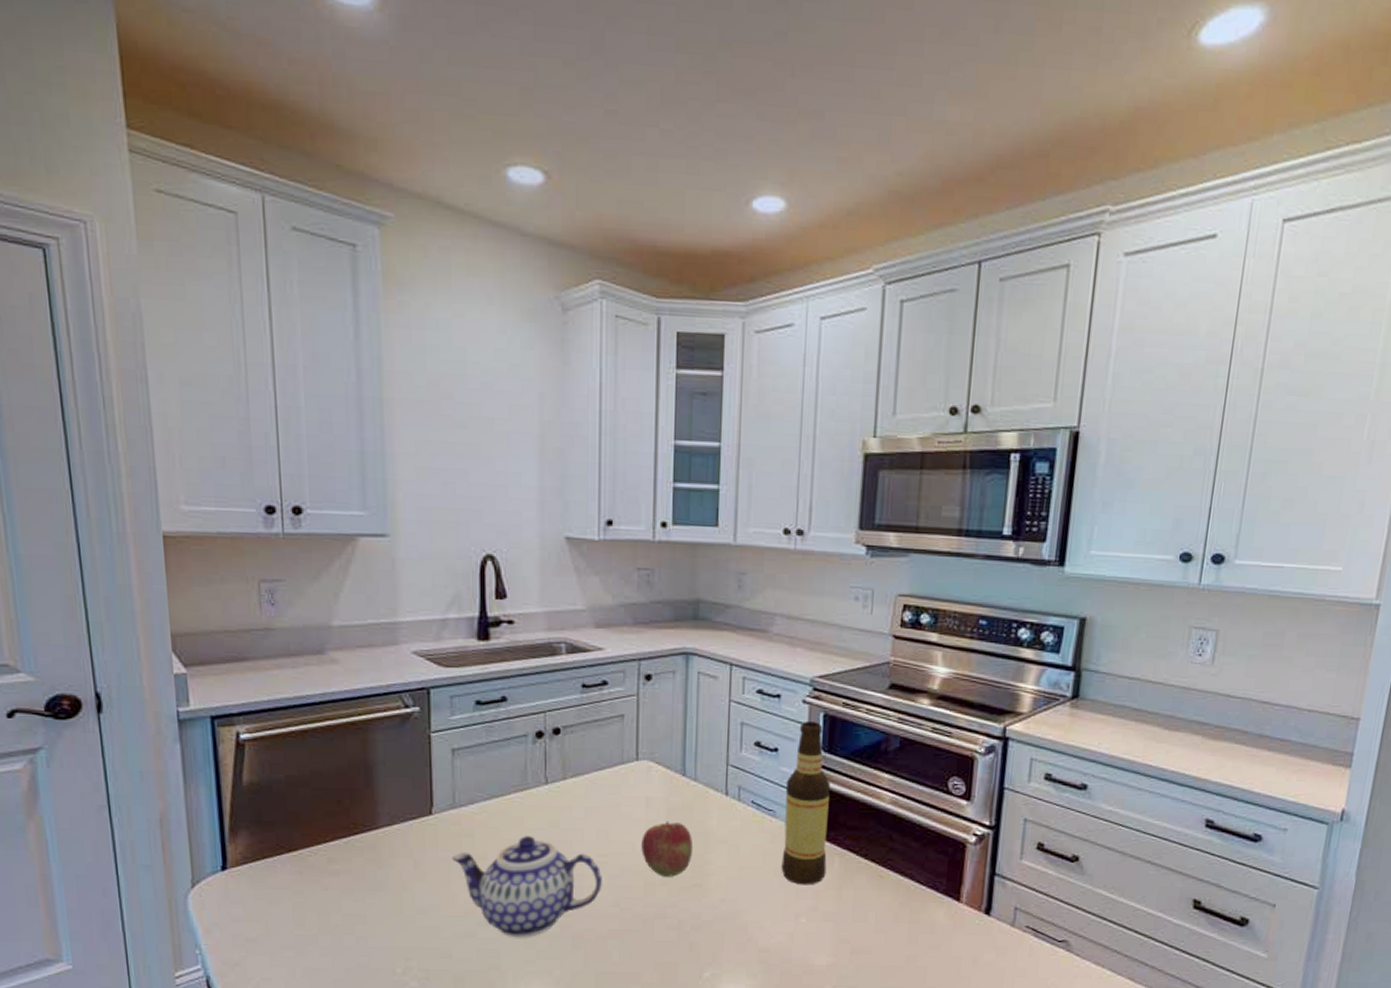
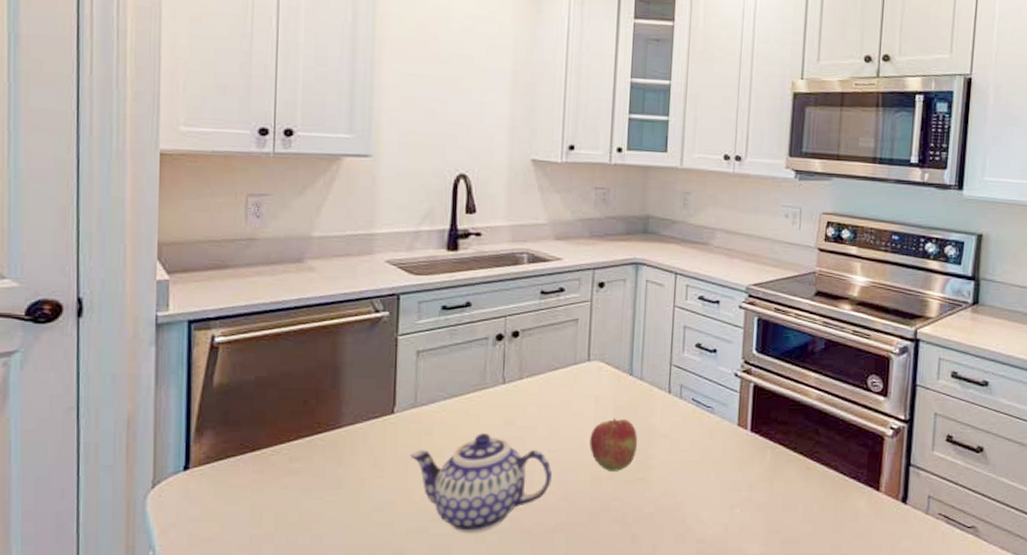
bottle: present [781,720,830,885] -> none [718,324,763,478]

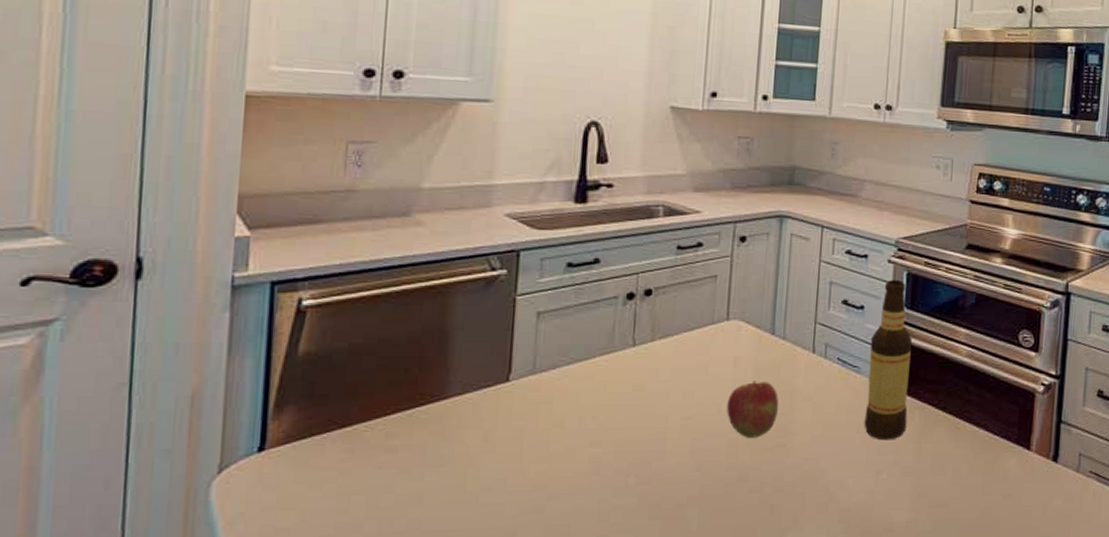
teapot: present [410,433,553,533] -> none [526,401,686,511]
bottle: none [718,324,763,478] -> present [864,279,912,441]

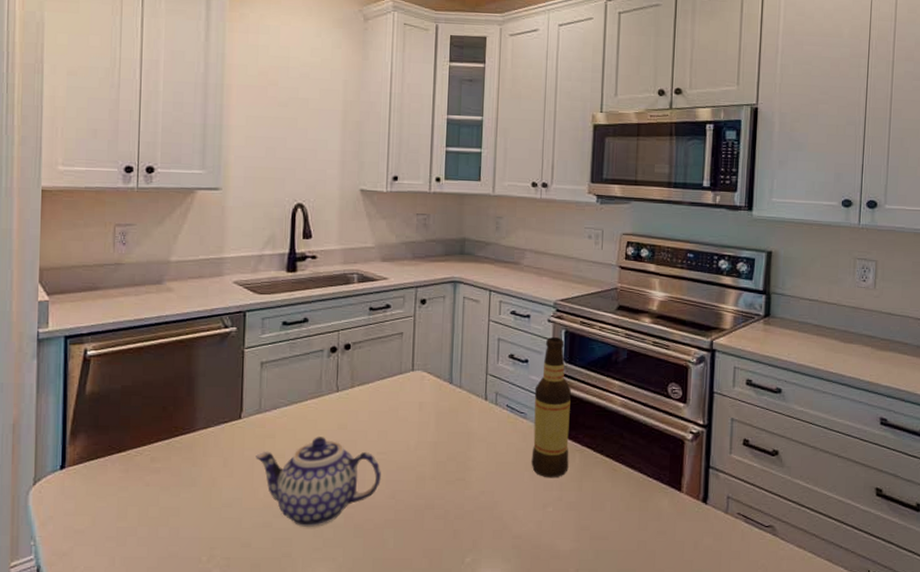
teapot: none [526,401,686,511] -> present [256,437,382,528]
fruit: present [727,381,779,438] -> none [414,423,458,472]

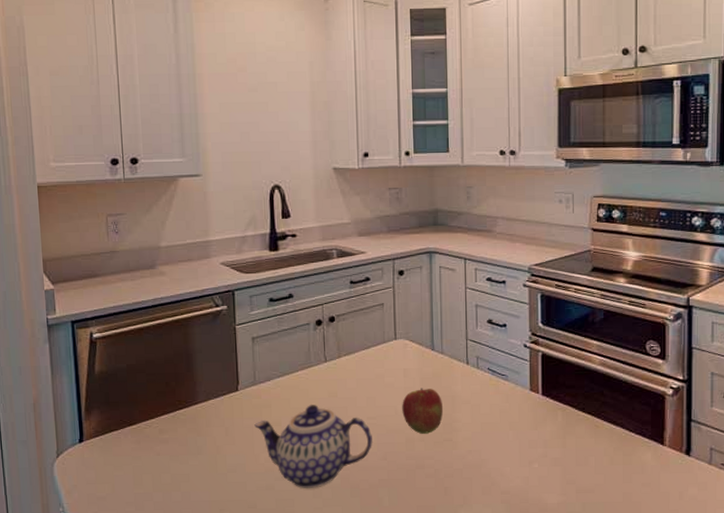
fruit: none [414,423,458,472] -> present [402,388,444,434]
bottle: present [531,336,571,478] -> none [514,300,552,436]

